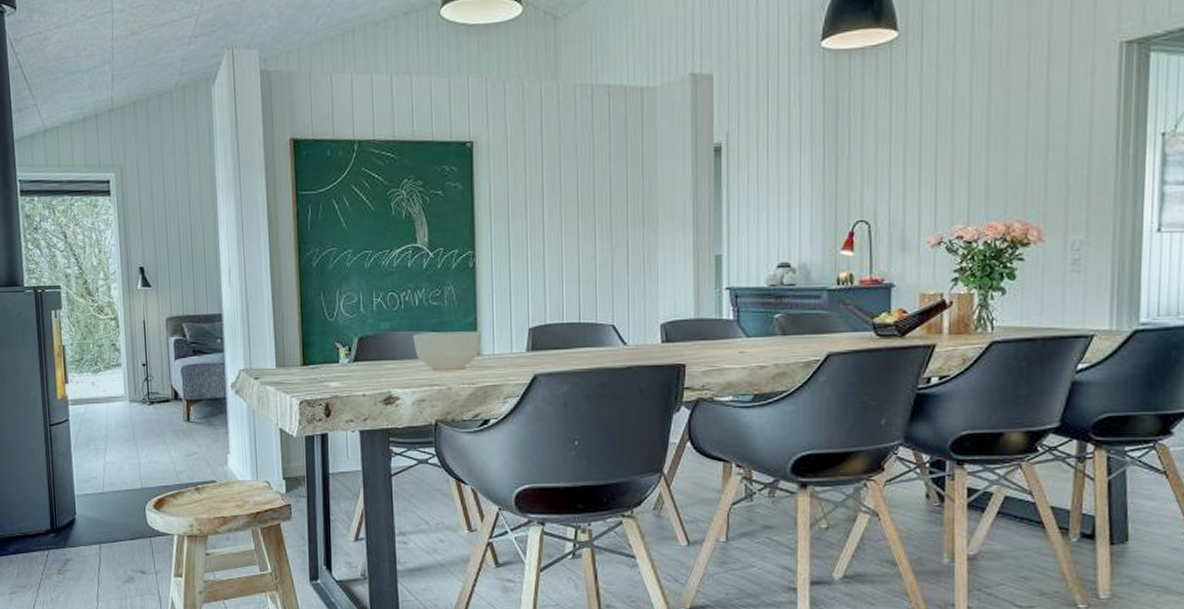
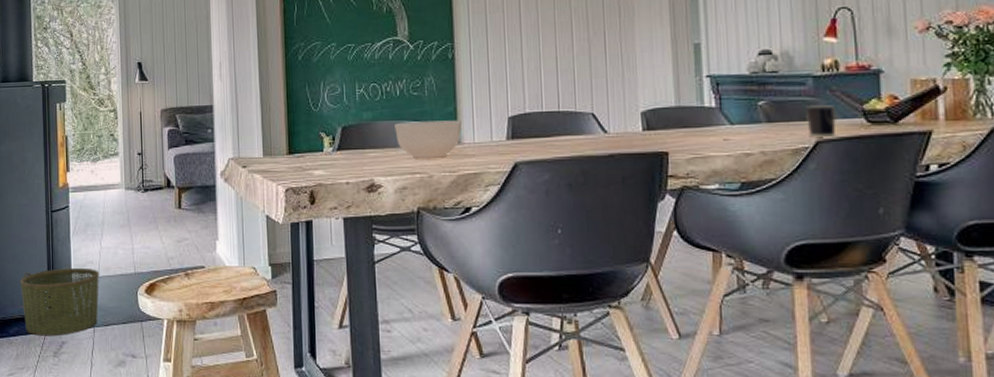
basket: none [18,483,105,554] -> present [20,267,100,336]
mug: none [819,317,847,351] -> present [806,104,836,139]

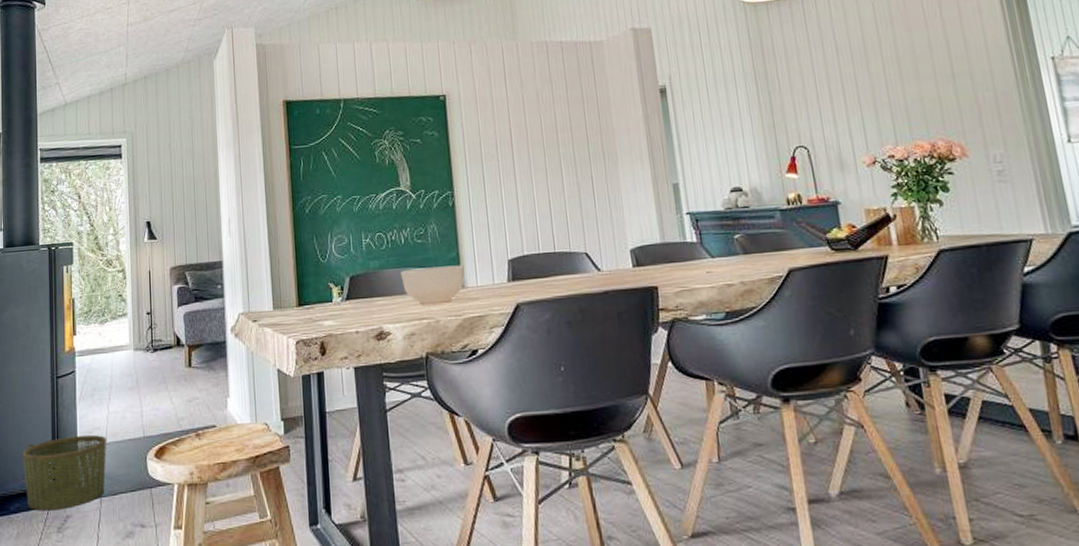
mug: present [806,104,836,139] -> none [776,235,805,267]

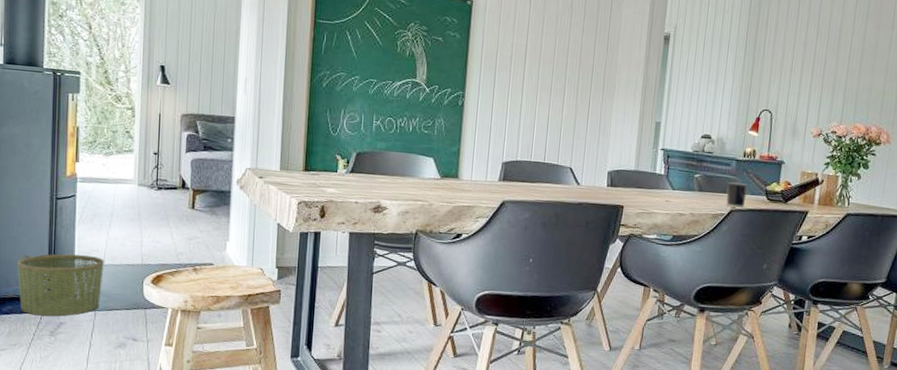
bowl: present [401,265,465,305] -> none [404,155,463,190]
mug: none [776,235,805,267] -> present [726,181,748,209]

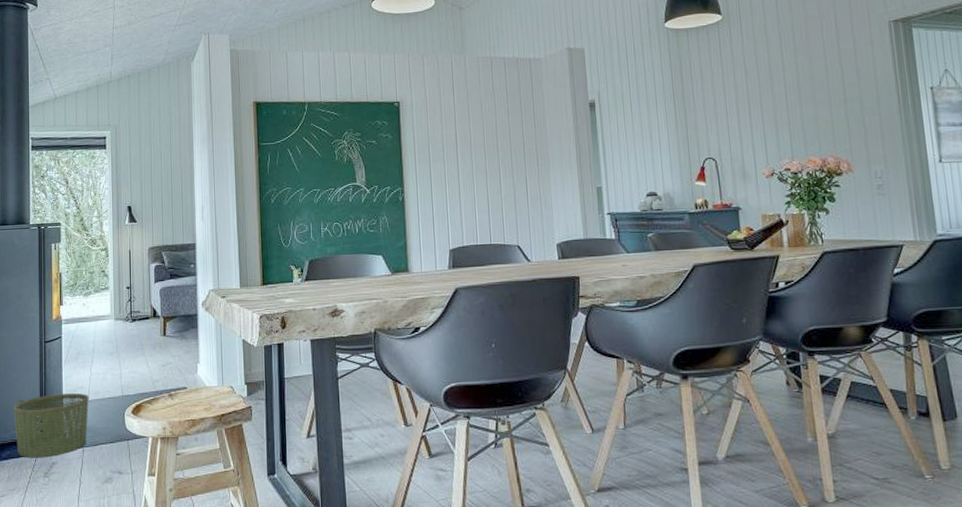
mug: present [726,181,748,209] -> none [684,235,708,263]

